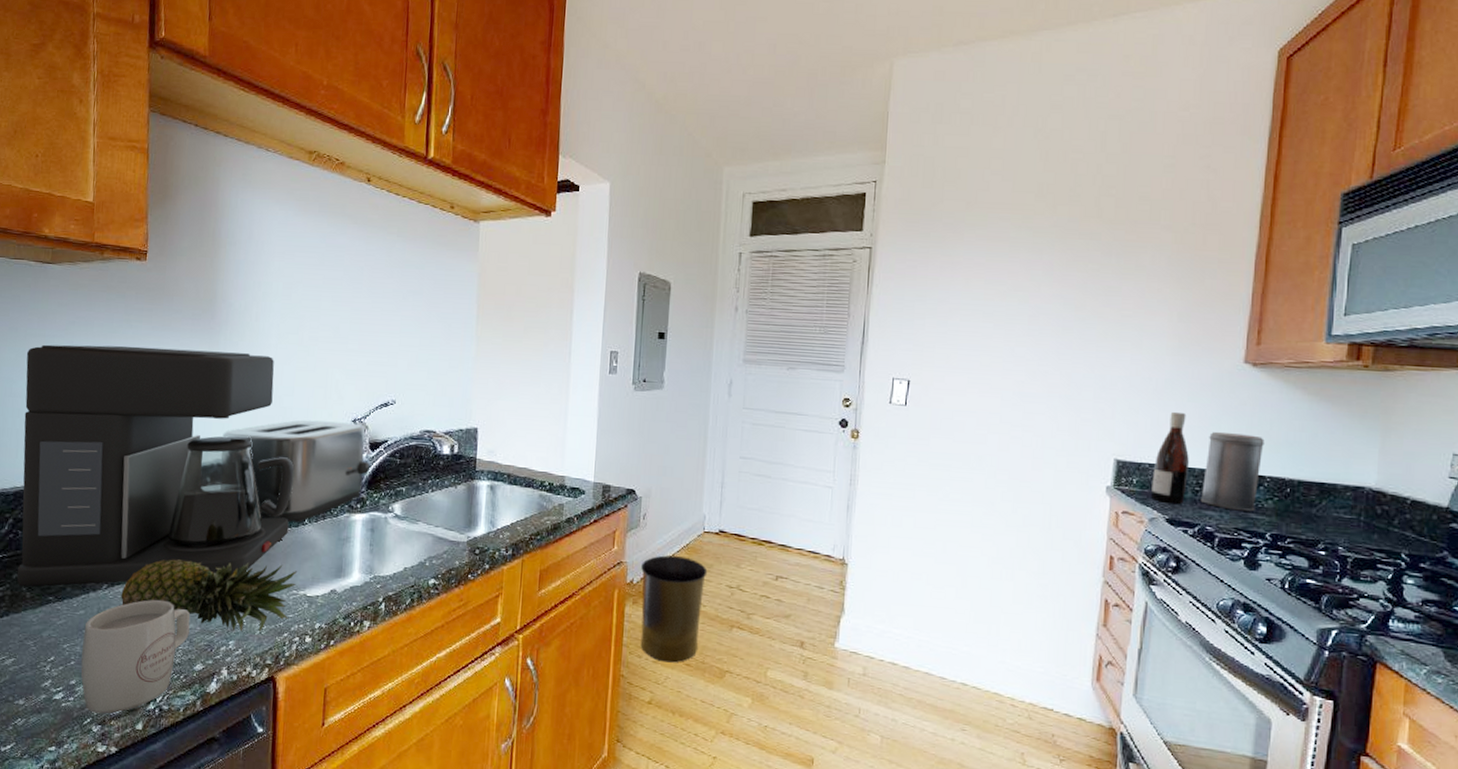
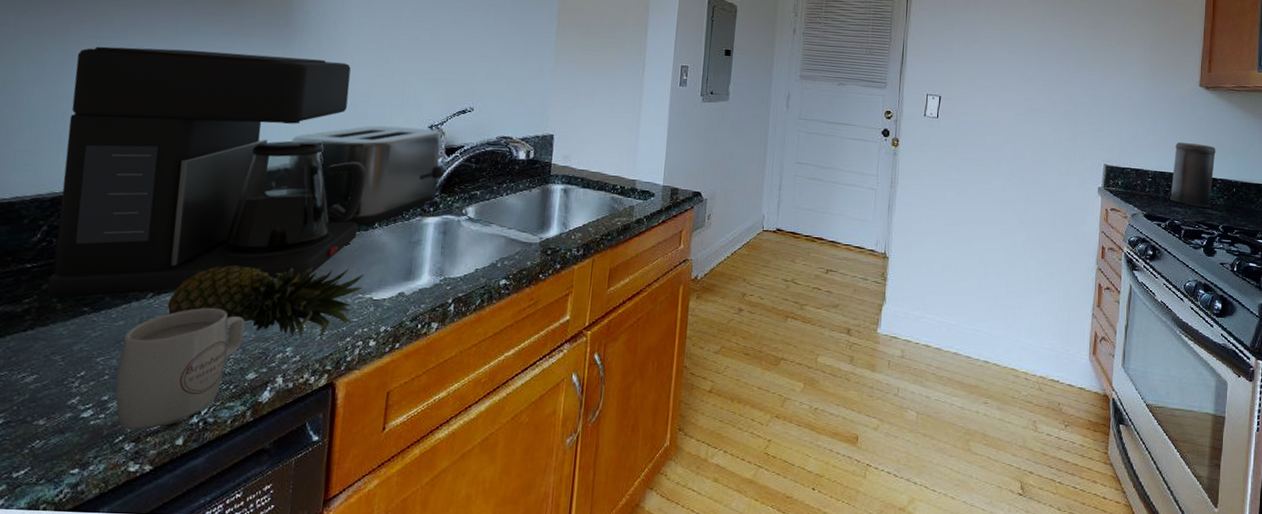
waste bin: present [640,555,708,663] -> none [703,252,766,353]
bottle: present [1151,411,1189,505] -> none [1133,125,1161,203]

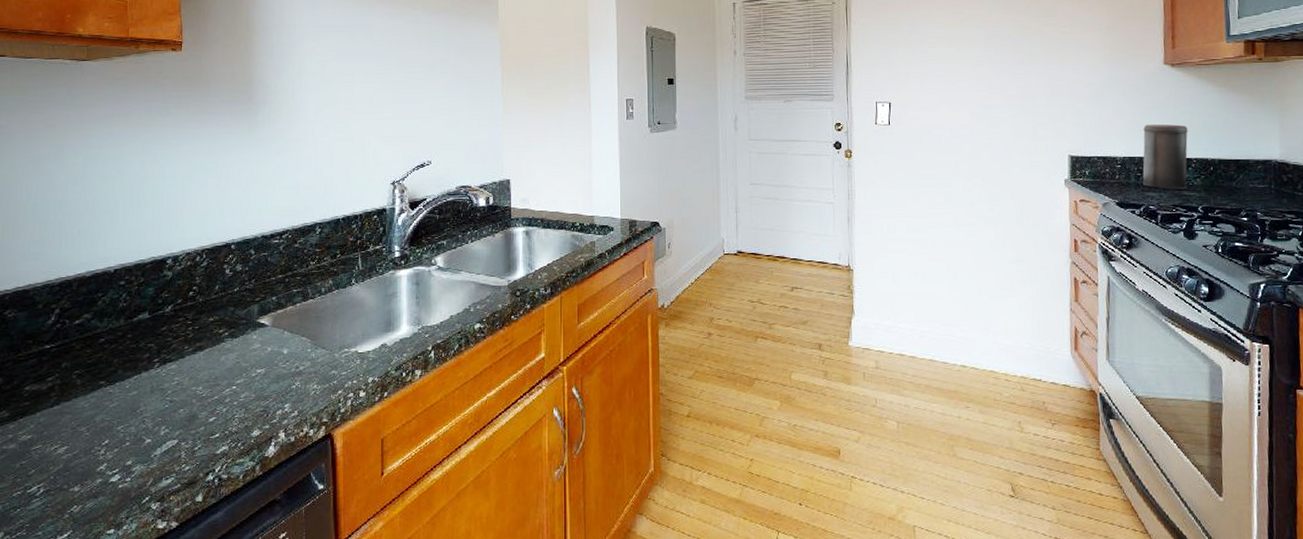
coffee maker: present [47,46,367,299] -> none [65,130,339,375]
mug: present [115,307,245,431] -> none [136,372,245,491]
fruit: present [167,265,365,338] -> none [174,325,348,394]
toaster: present [291,125,445,226] -> none [266,185,412,284]

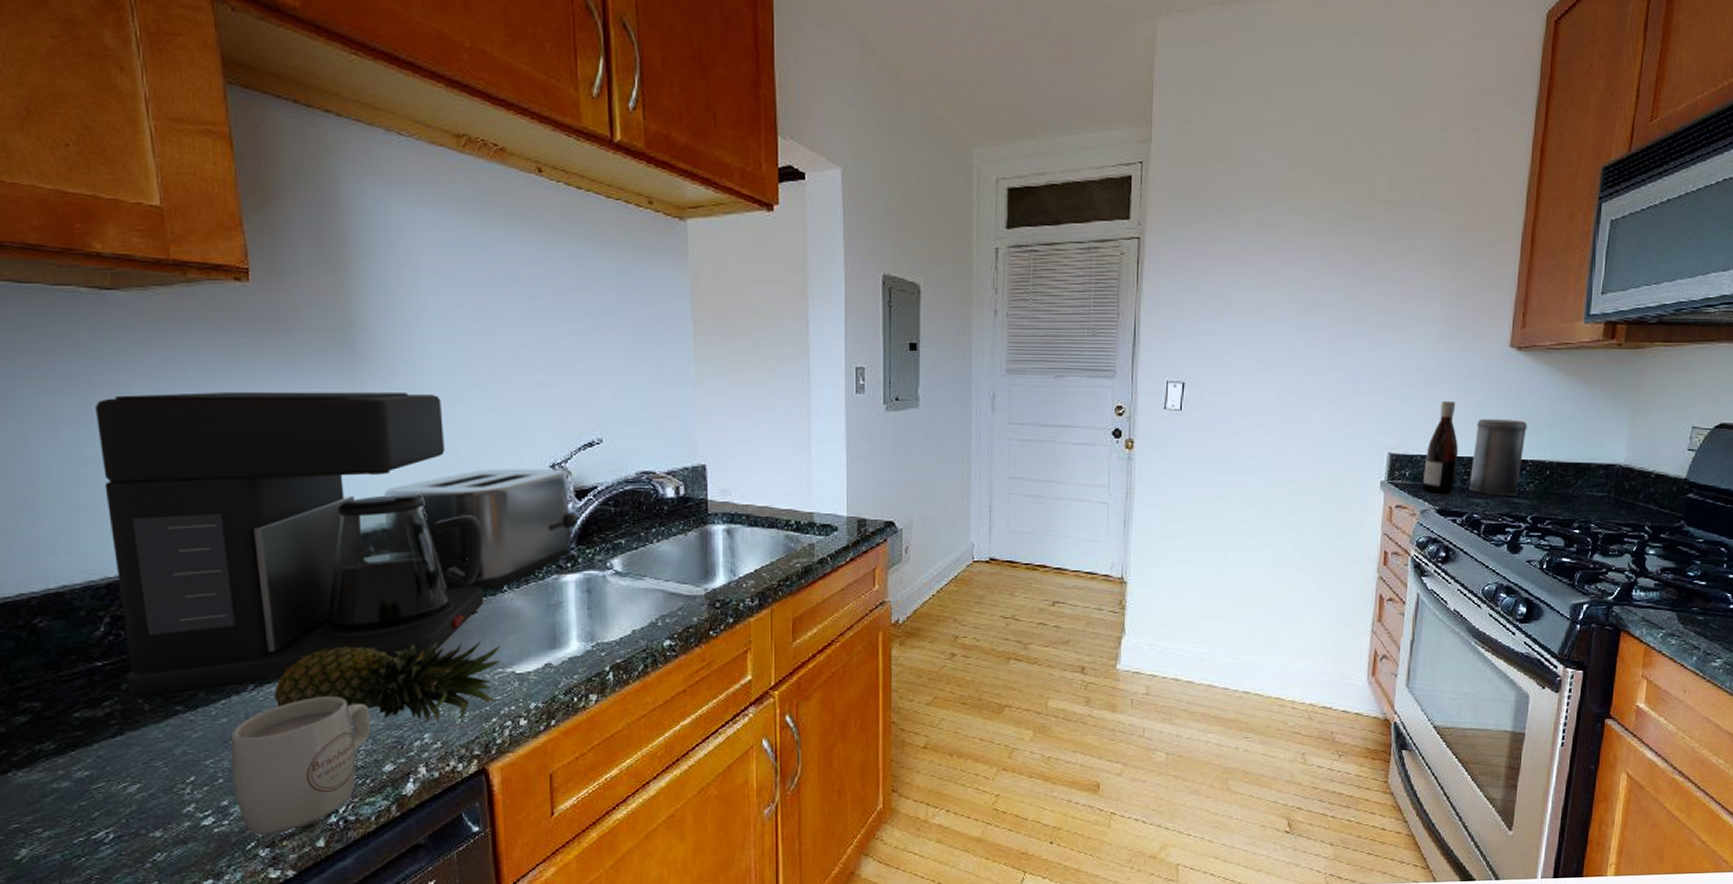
coffee maker: none [65,130,339,375] -> present [94,391,484,698]
mug: none [136,372,245,491] -> present [230,695,371,835]
fruit: none [174,325,348,394] -> present [274,640,502,722]
toaster: none [266,185,412,284] -> present [384,469,579,591]
bottle: none [1101,110,1130,190] -> present [1423,400,1458,495]

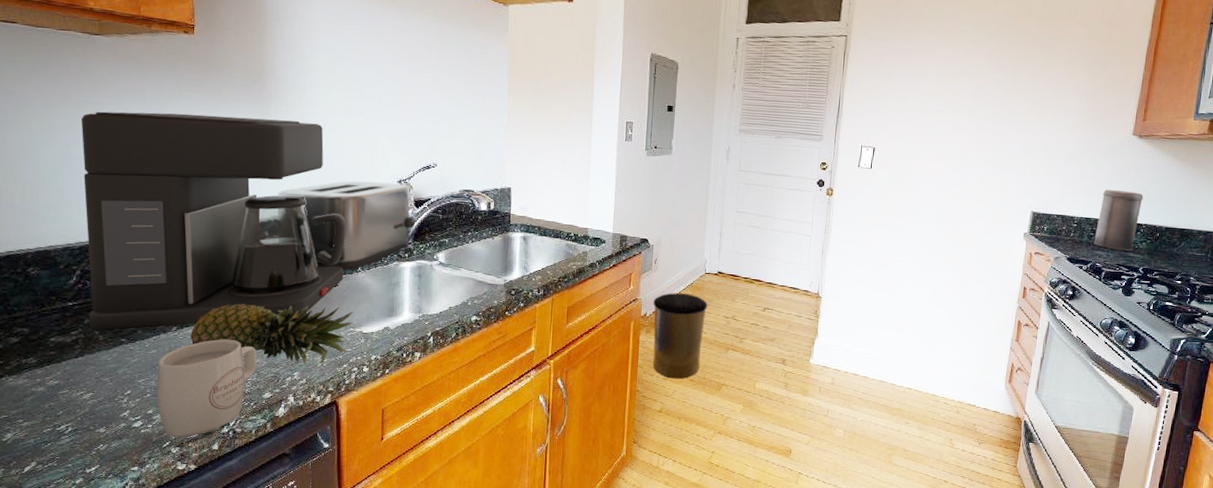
waste bin: none [907,590,979,703] -> present [652,293,708,379]
bottle: present [1423,400,1458,495] -> none [1057,173,1087,247]

